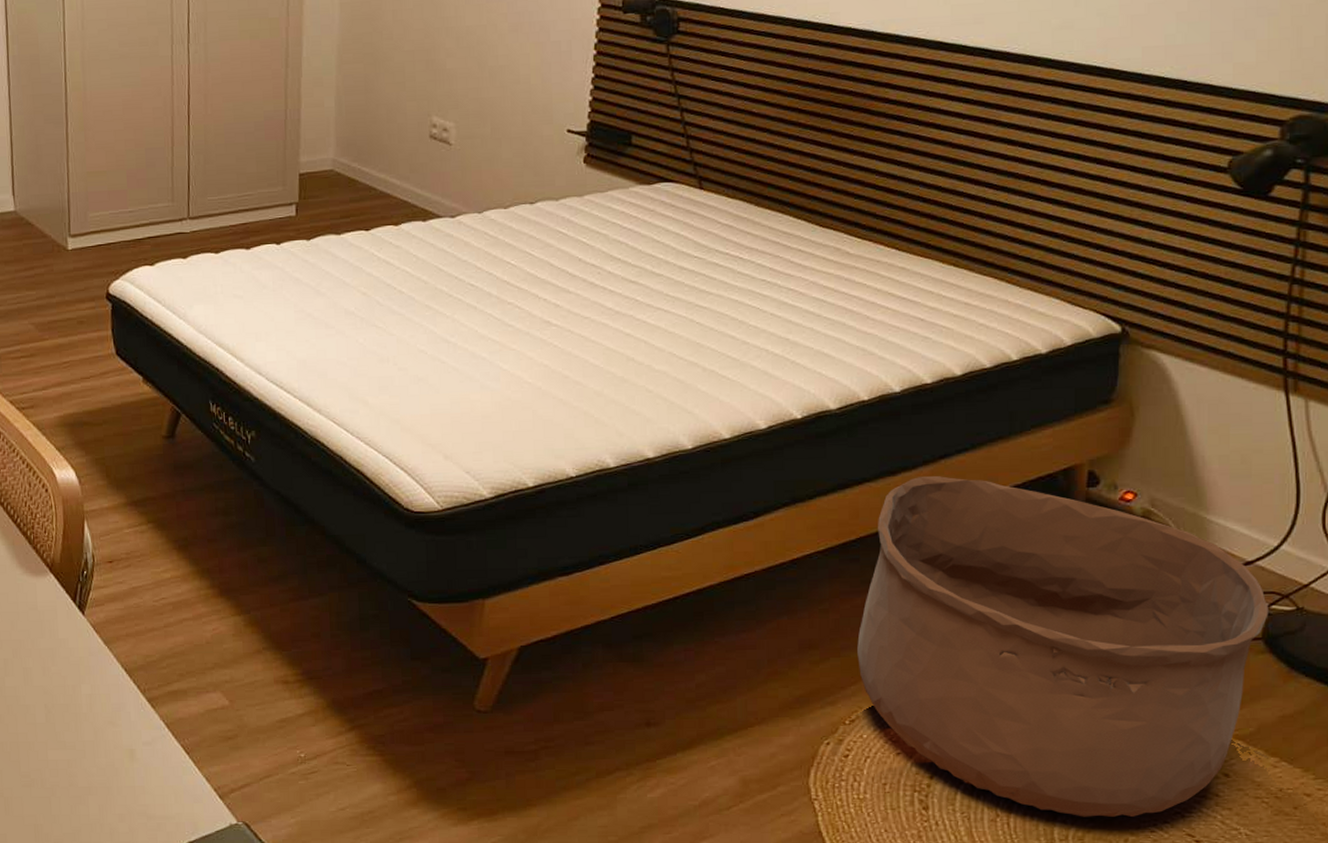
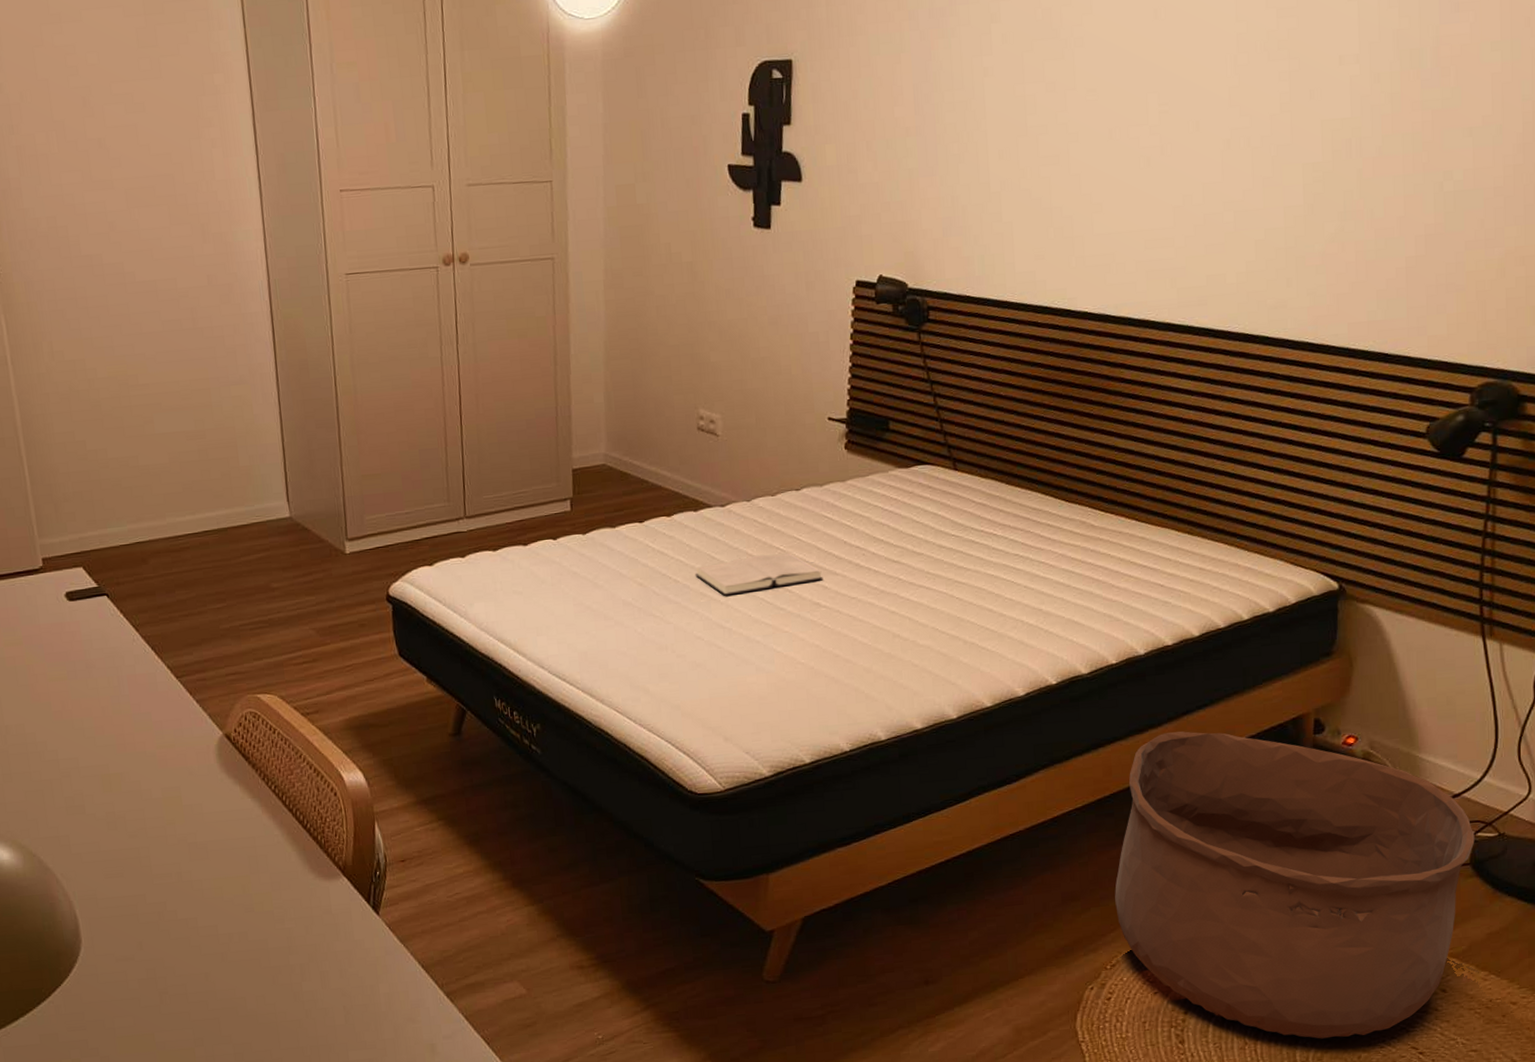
hardback book: none [421,268,555,309] -> present [695,553,823,596]

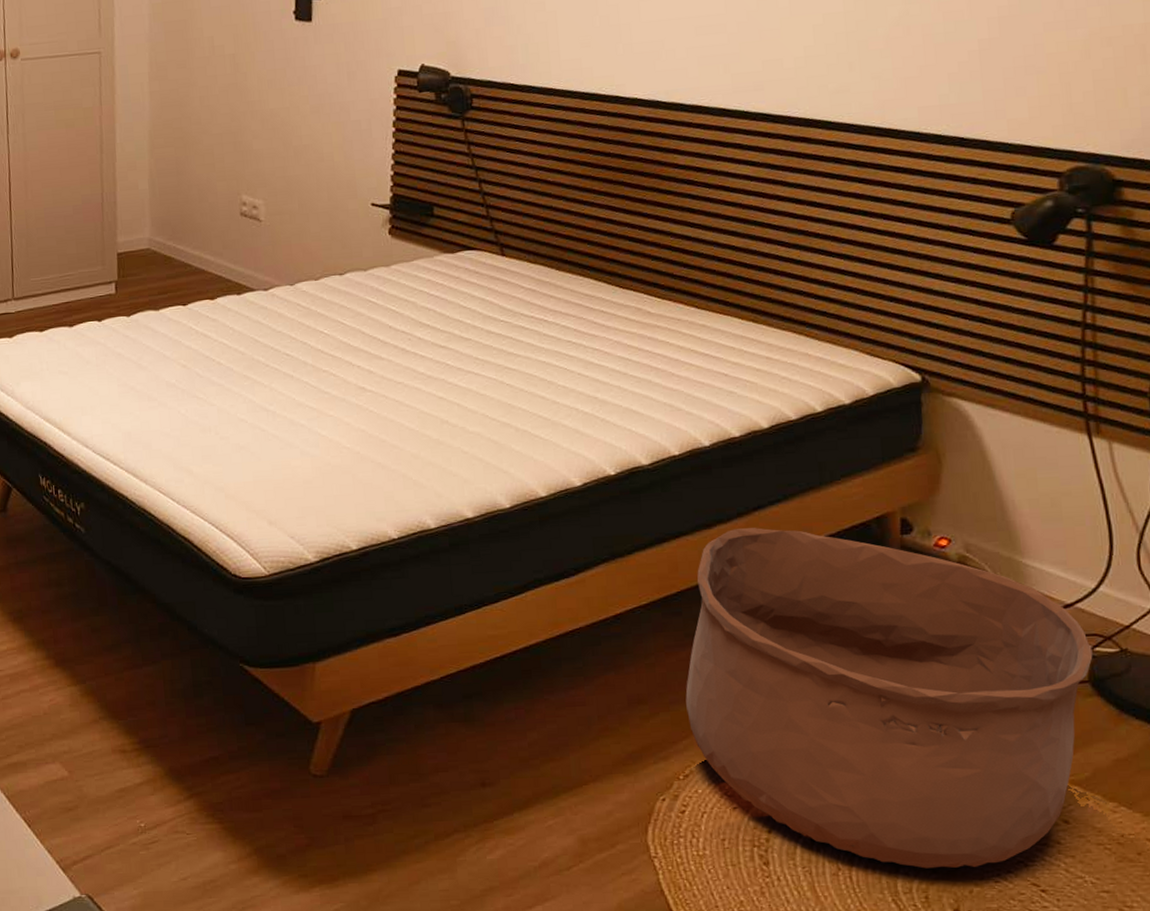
hardback book: present [695,553,823,596] -> none [238,337,369,379]

